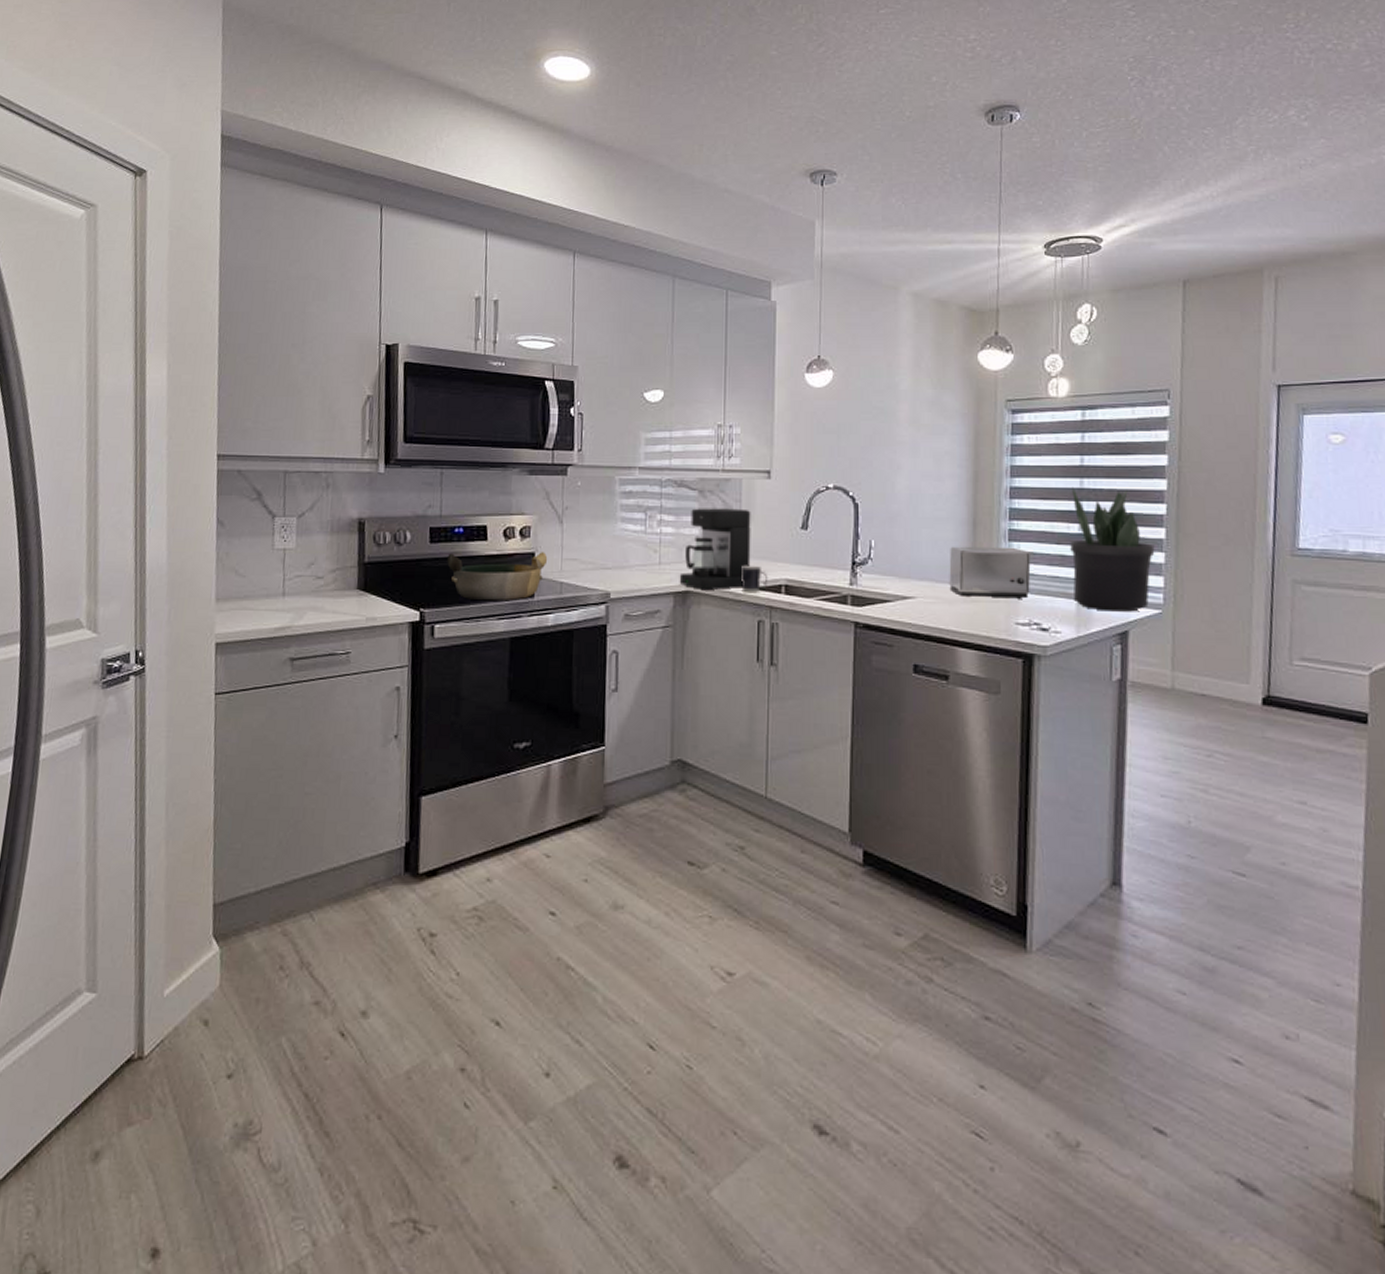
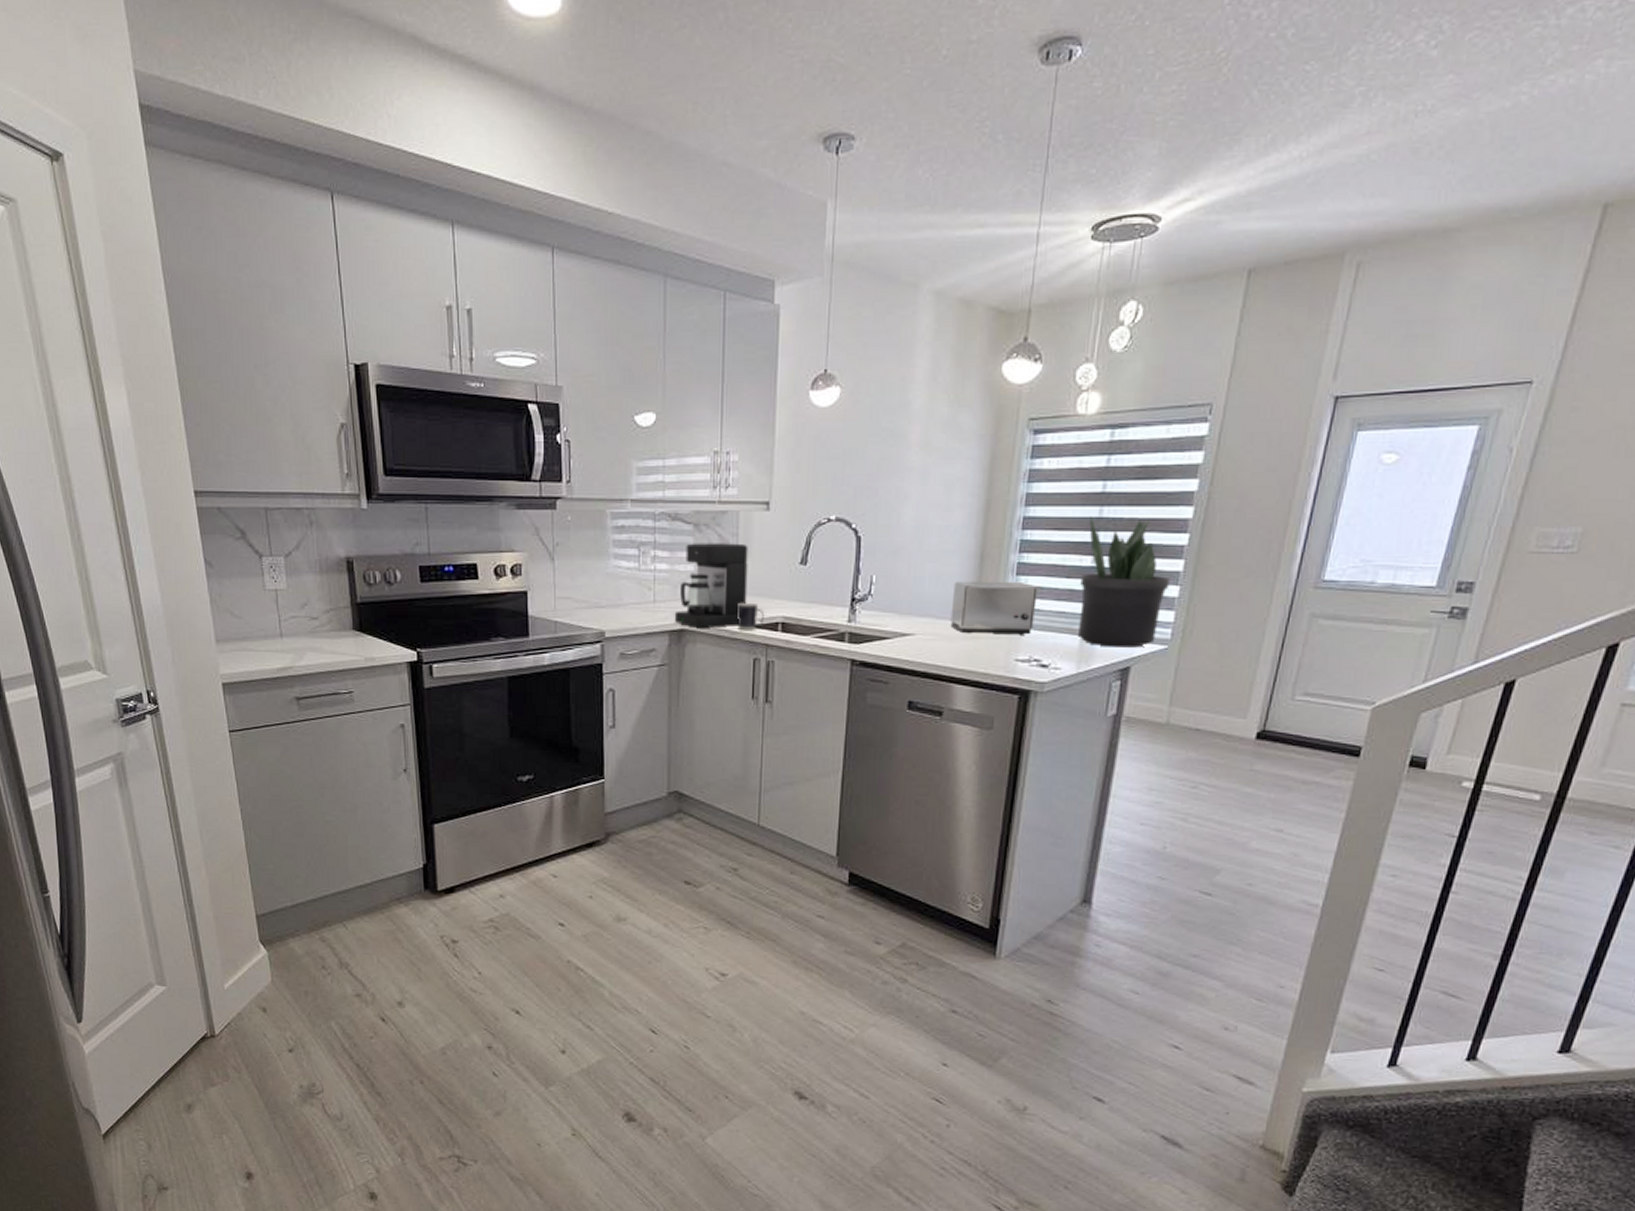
cooking pot: present [447,552,548,601] -> none [439,591,541,641]

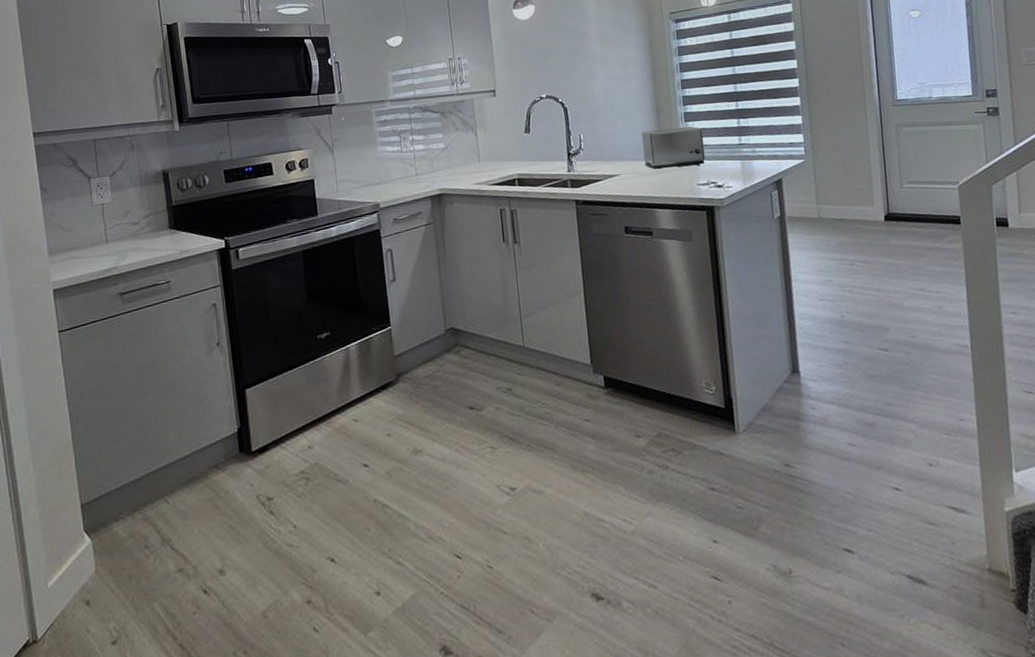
coffee maker: present [674,543,749,628] -> none [433,122,489,191]
mug: present [736,603,765,630] -> none [481,166,504,188]
planter: present [1077,515,1170,648] -> none [727,71,795,166]

